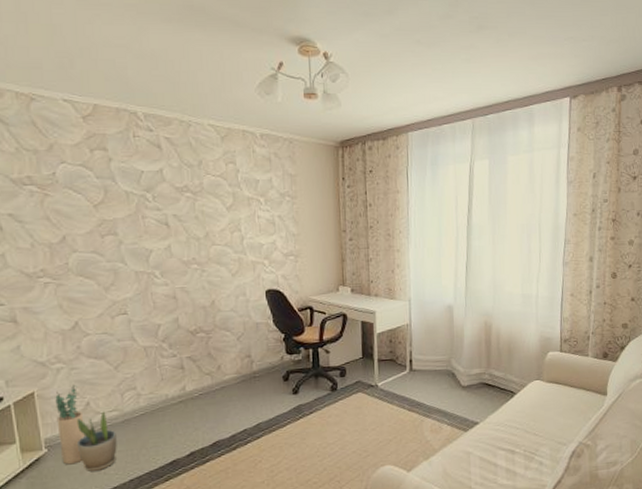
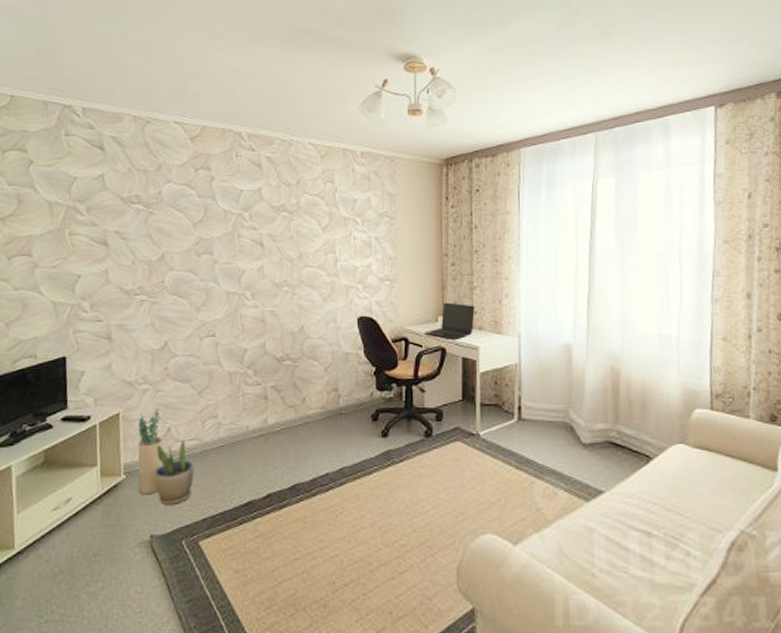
laptop: none [327,273,371,307] -> present [424,302,475,341]

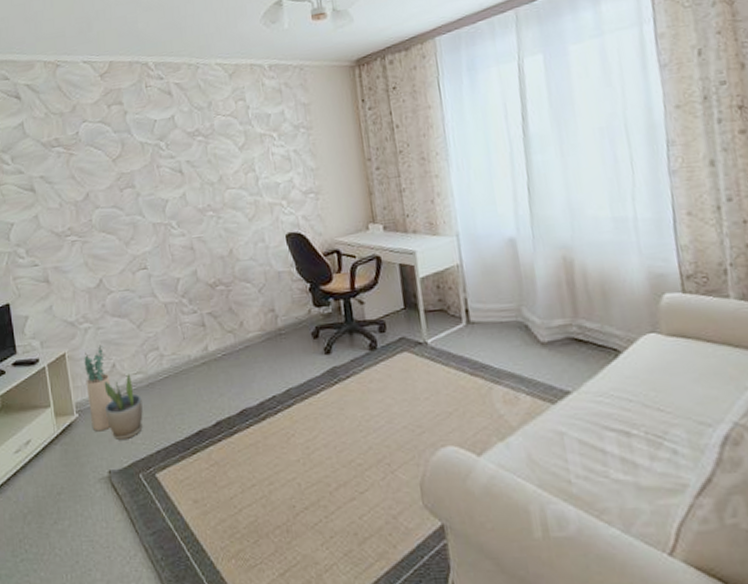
laptop: present [424,302,475,341] -> none [355,208,408,248]

